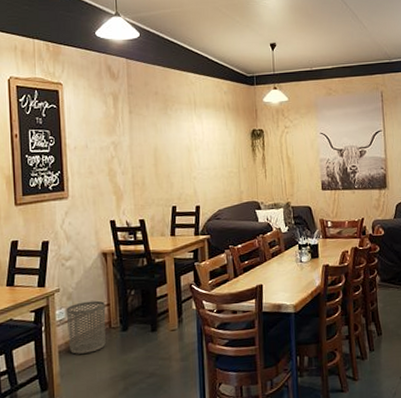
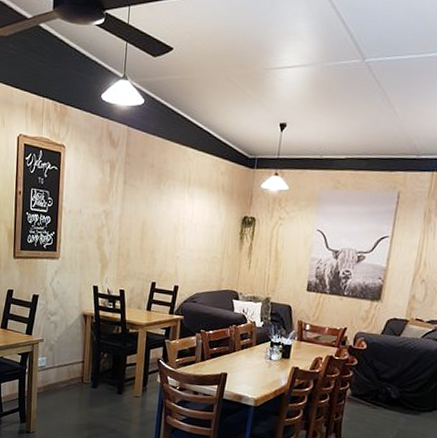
waste bin: present [66,300,106,354] -> none [46,354,81,400]

